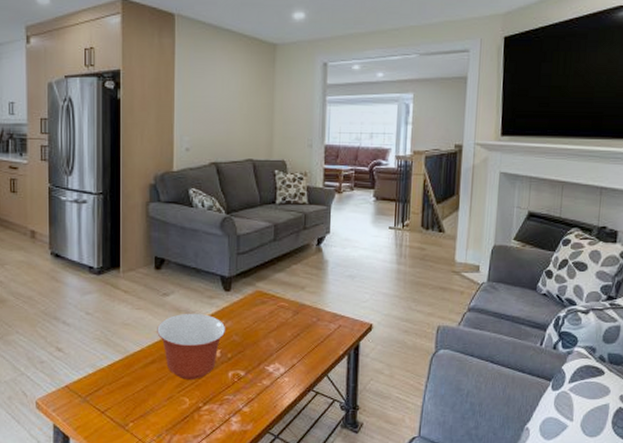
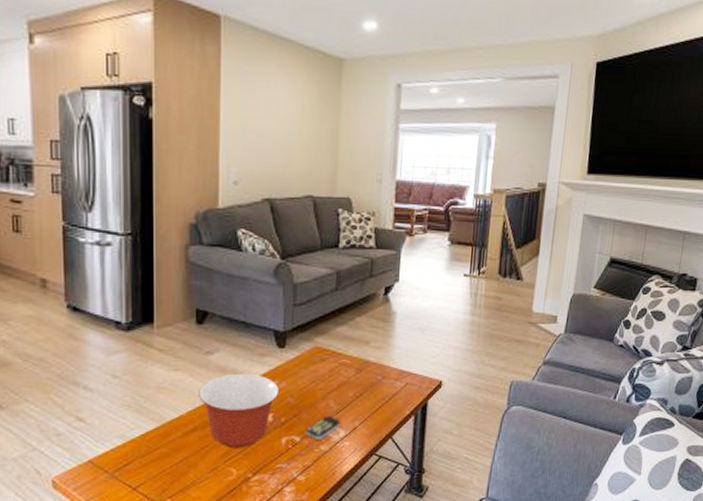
remote control: none [250,353,281,375] -> present [306,415,341,440]

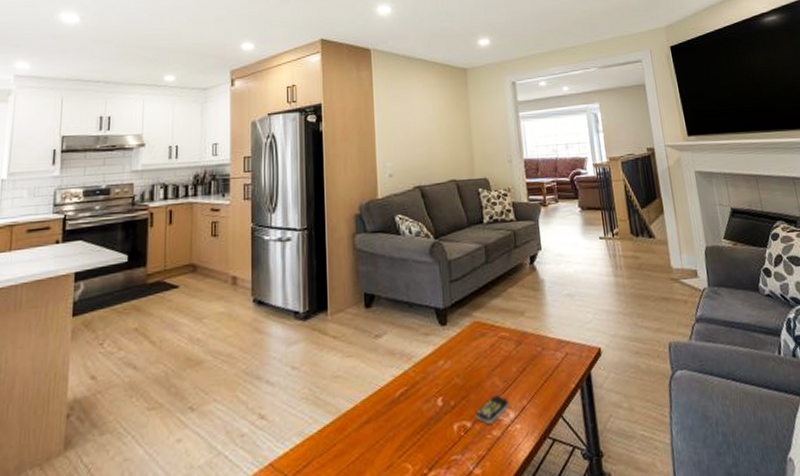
mixing bowl: present [199,373,280,449] -> none [371,354,446,441]

